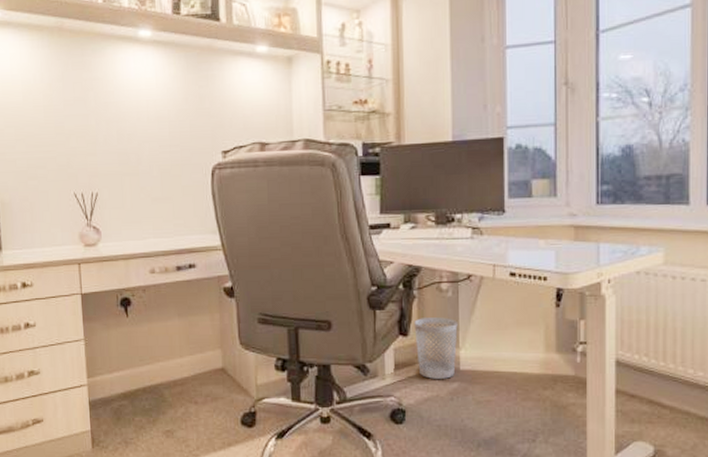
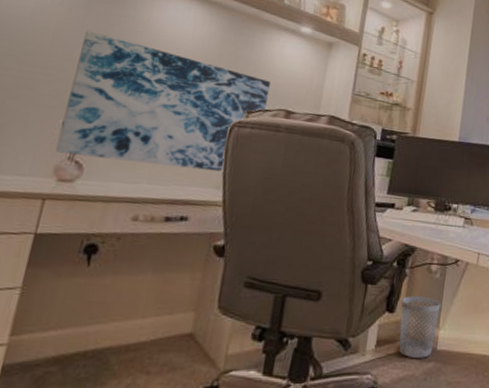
wall art: none [68,101,240,221] -> present [55,30,270,172]

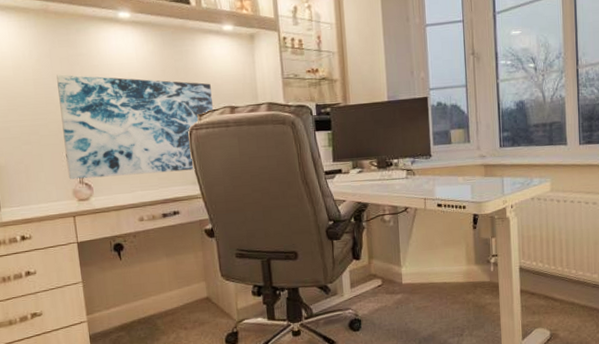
wastebasket: present [398,296,441,358] -> none [364,242,399,293]

